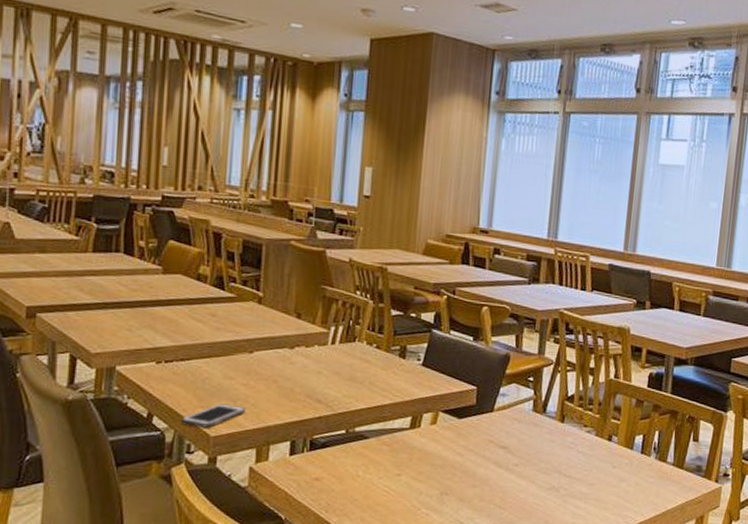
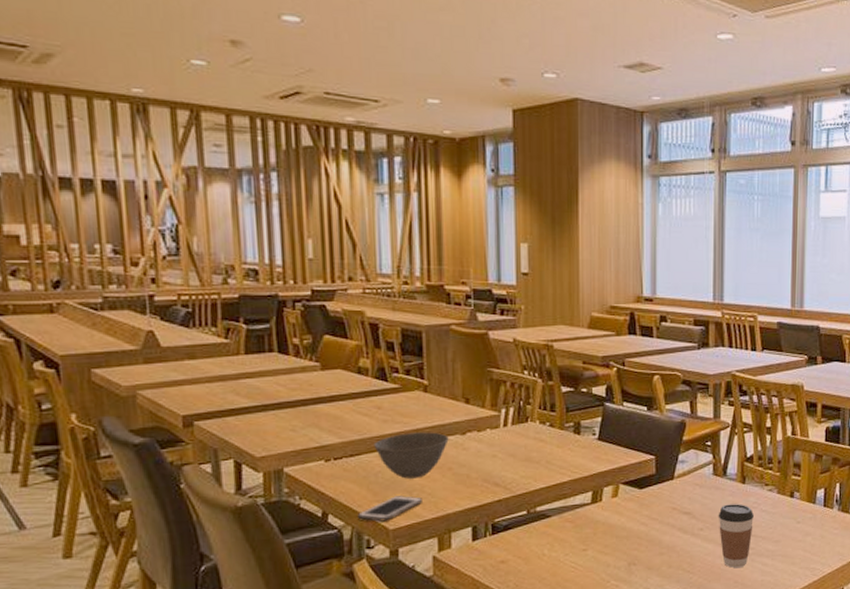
bowl: none [204,342,277,388] -> present [373,432,449,479]
coffee cup: none [534,442,570,507] -> present [718,504,754,568]

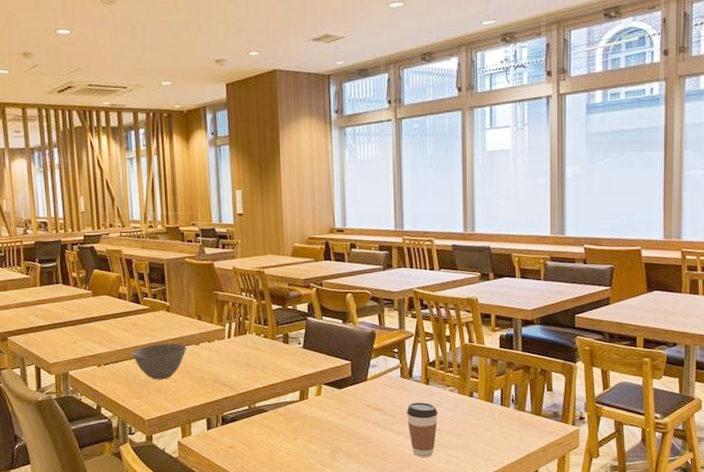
cell phone: present [357,496,424,522] -> none [121,393,170,414]

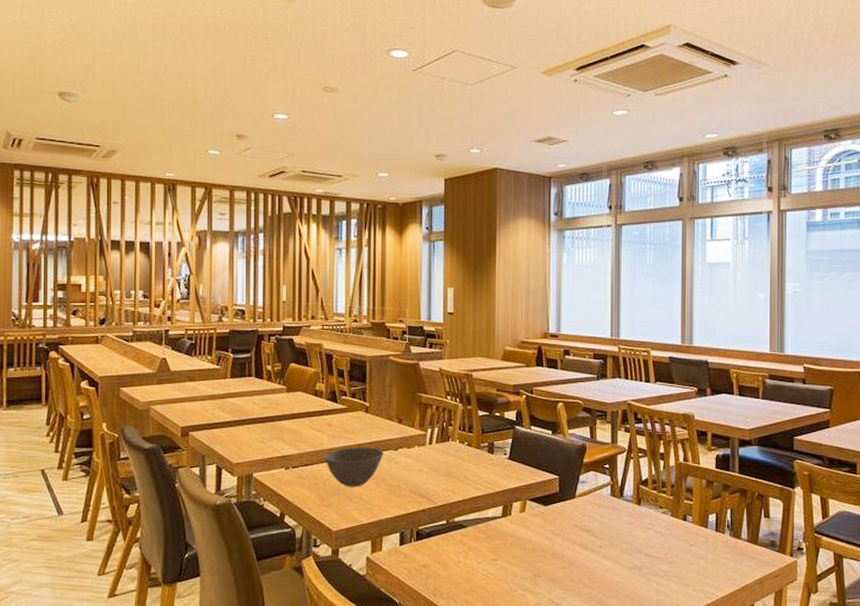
coffee cup: present [406,402,438,457] -> none [615,524,649,585]

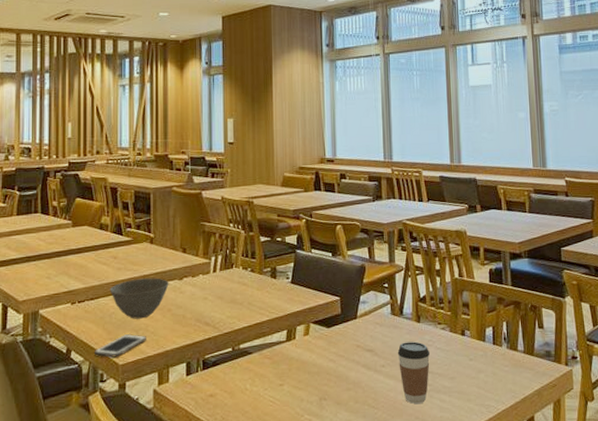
cell phone: none [307,502,361,524] -> present [93,334,147,358]
coffee cup: none [615,524,649,585] -> present [397,341,430,404]

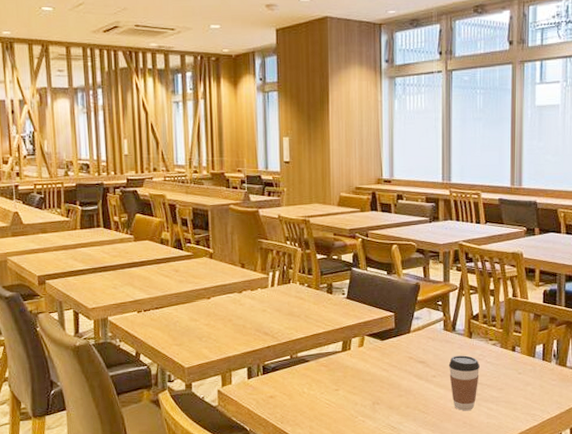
cell phone: present [93,334,147,358] -> none [161,341,210,361]
bowl: present [109,278,169,319] -> none [173,290,229,328]

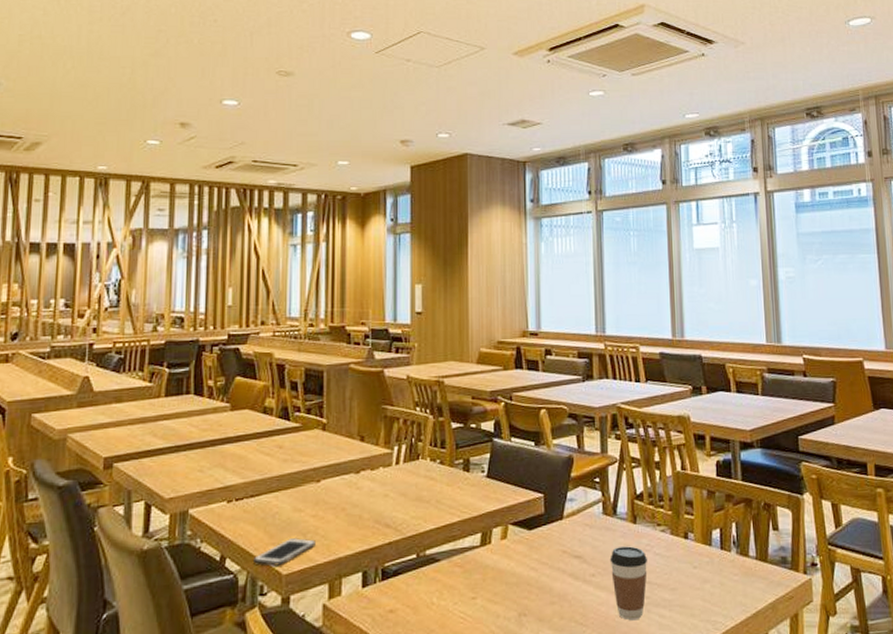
cell phone: none [161,341,210,361] -> present [252,538,317,566]

